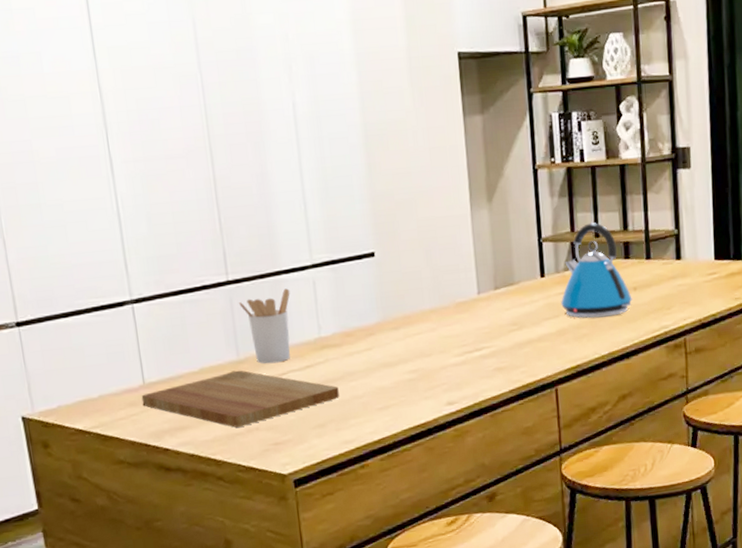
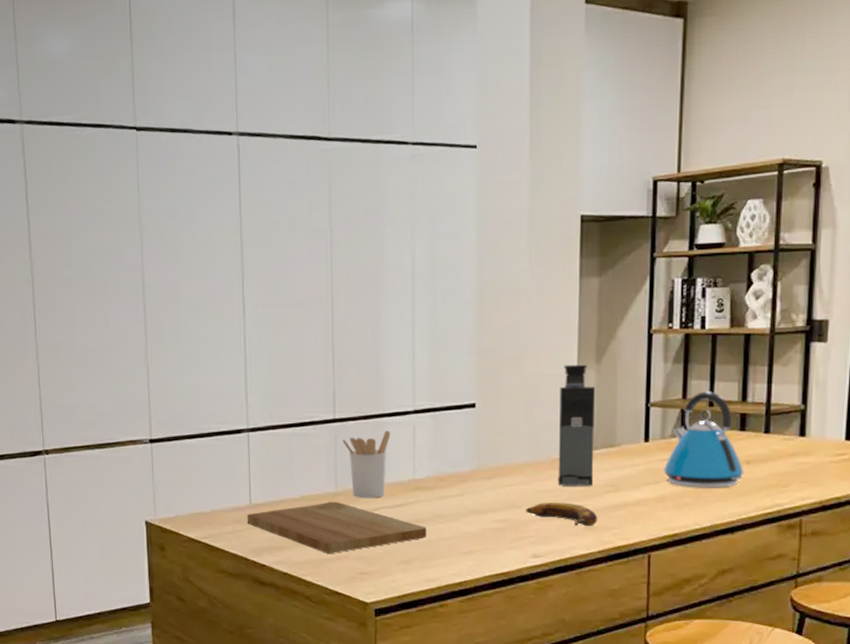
banana: none [436,345,506,368] -> present [526,503,598,527]
coffee maker: none [456,204,497,329] -> present [558,364,595,486]

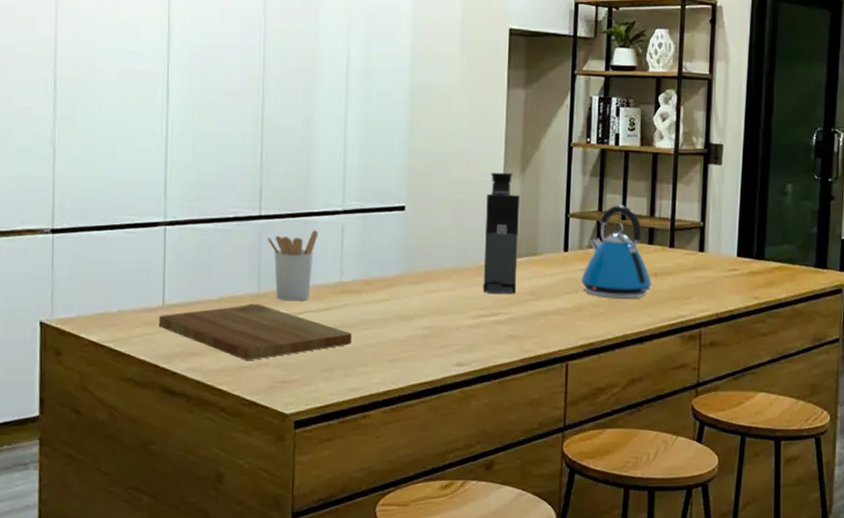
banana: present [526,503,598,527] -> none [451,310,520,335]

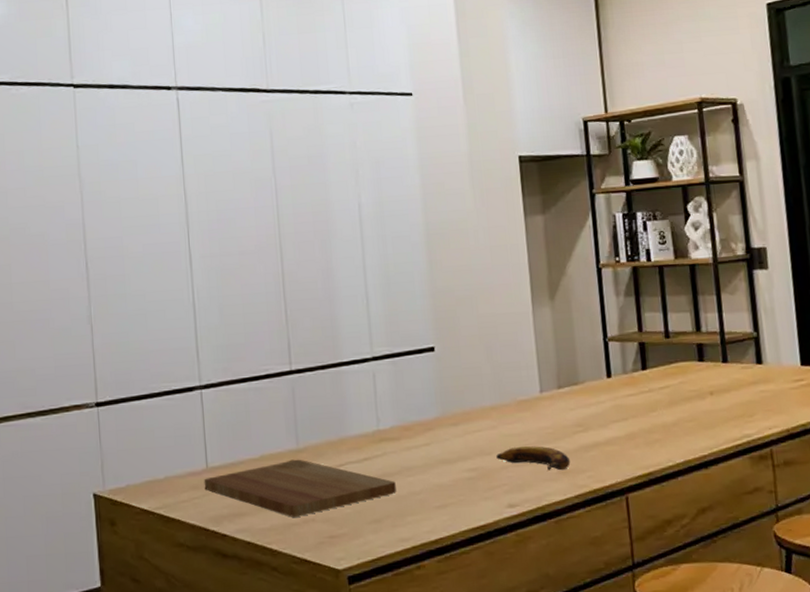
utensil holder: present [268,230,318,302] -> none [301,380,350,455]
banana: none [451,310,520,335] -> present [496,446,571,471]
coffee maker: present [483,172,519,294] -> none [517,301,561,429]
kettle: present [581,204,652,299] -> none [630,322,709,423]

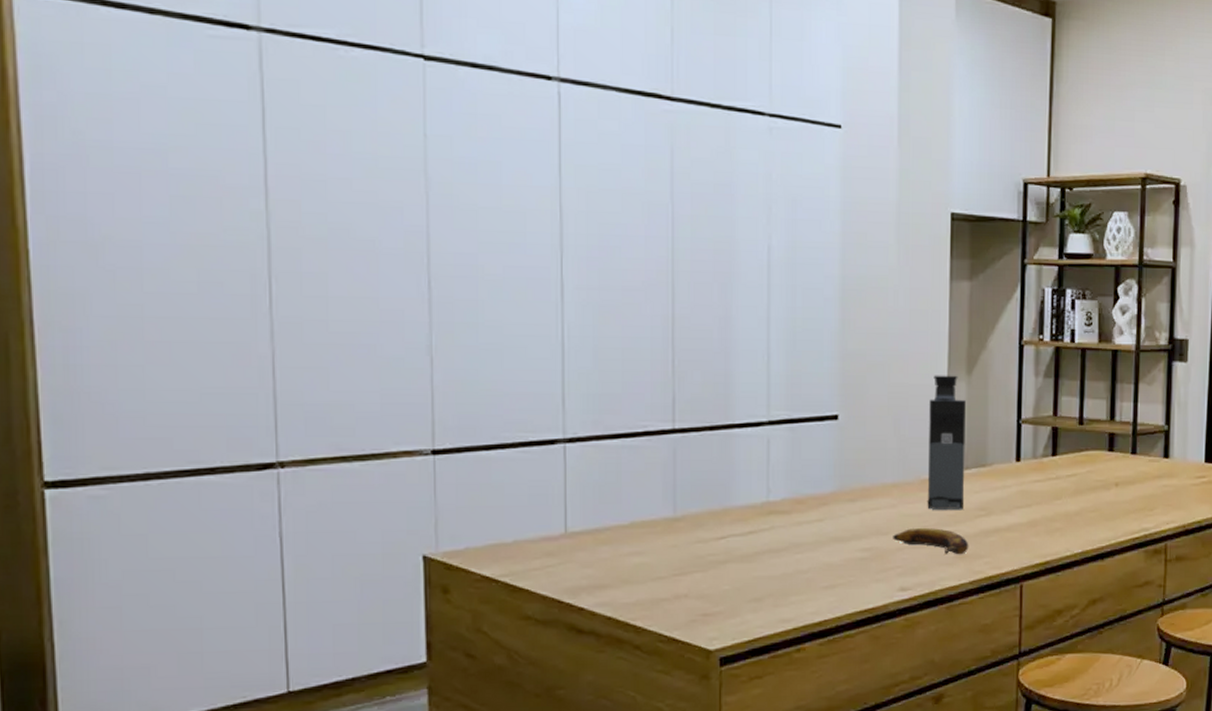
cutting board: present [204,459,396,517] -> none [561,528,782,592]
coffee maker: none [517,301,561,429] -> present [927,375,966,510]

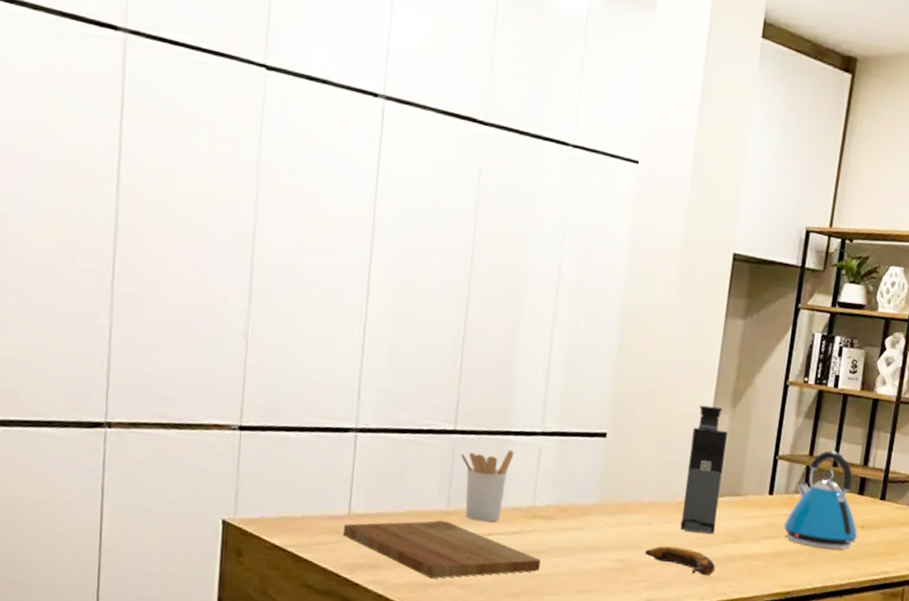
cutting board: none [561,528,782,592] -> present [343,521,541,578]
utensil holder: none [683,444,741,525] -> present [461,450,514,523]
kettle: none [1035,407,1113,512] -> present [784,450,858,550]

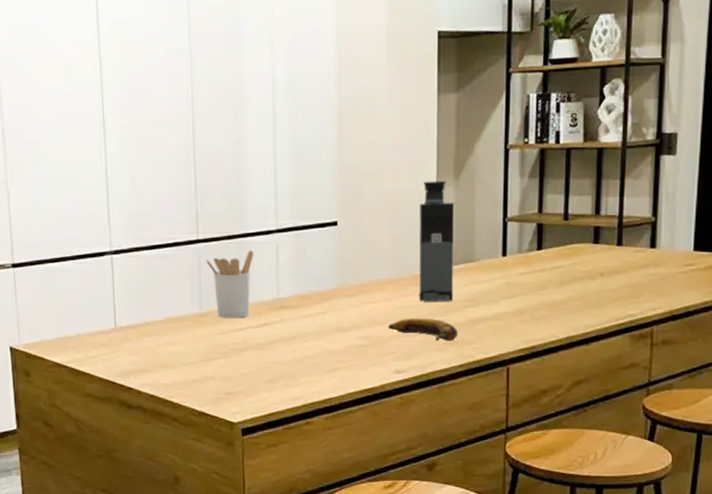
cutting board: present [343,521,541,578] -> none [112,322,291,375]
kettle: present [784,450,858,550] -> none [521,204,598,301]

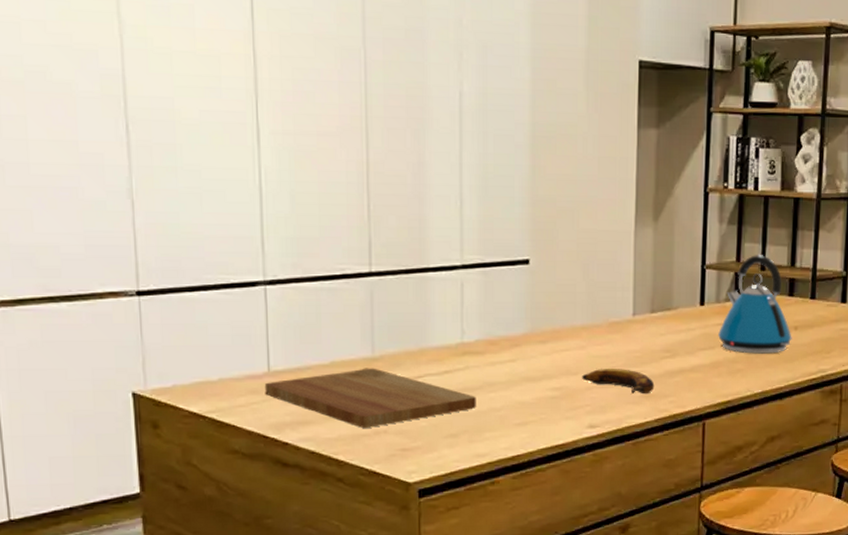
cutting board: none [112,322,291,375] -> present [264,368,476,428]
utensil holder: present [206,250,254,319] -> none [380,287,436,365]
coffee maker: present [419,180,454,302] -> none [615,221,652,351]
kettle: none [521,204,598,301] -> present [718,254,792,354]

